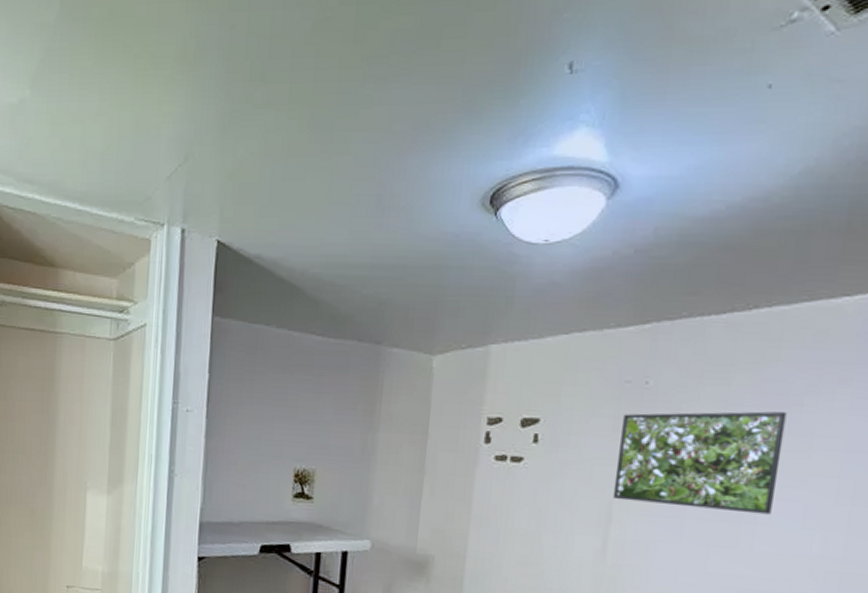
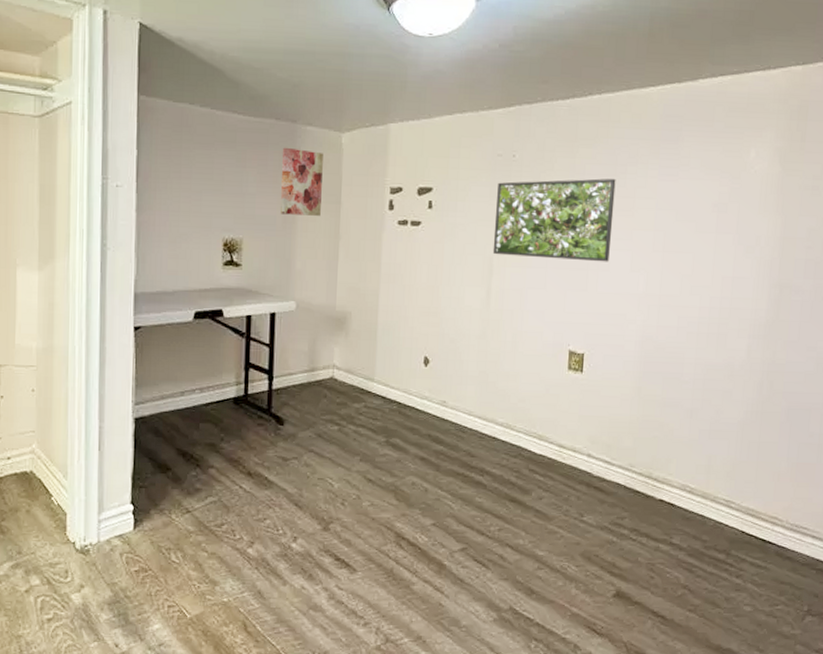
wall art: none [358,371,410,448] -> present [281,147,323,216]

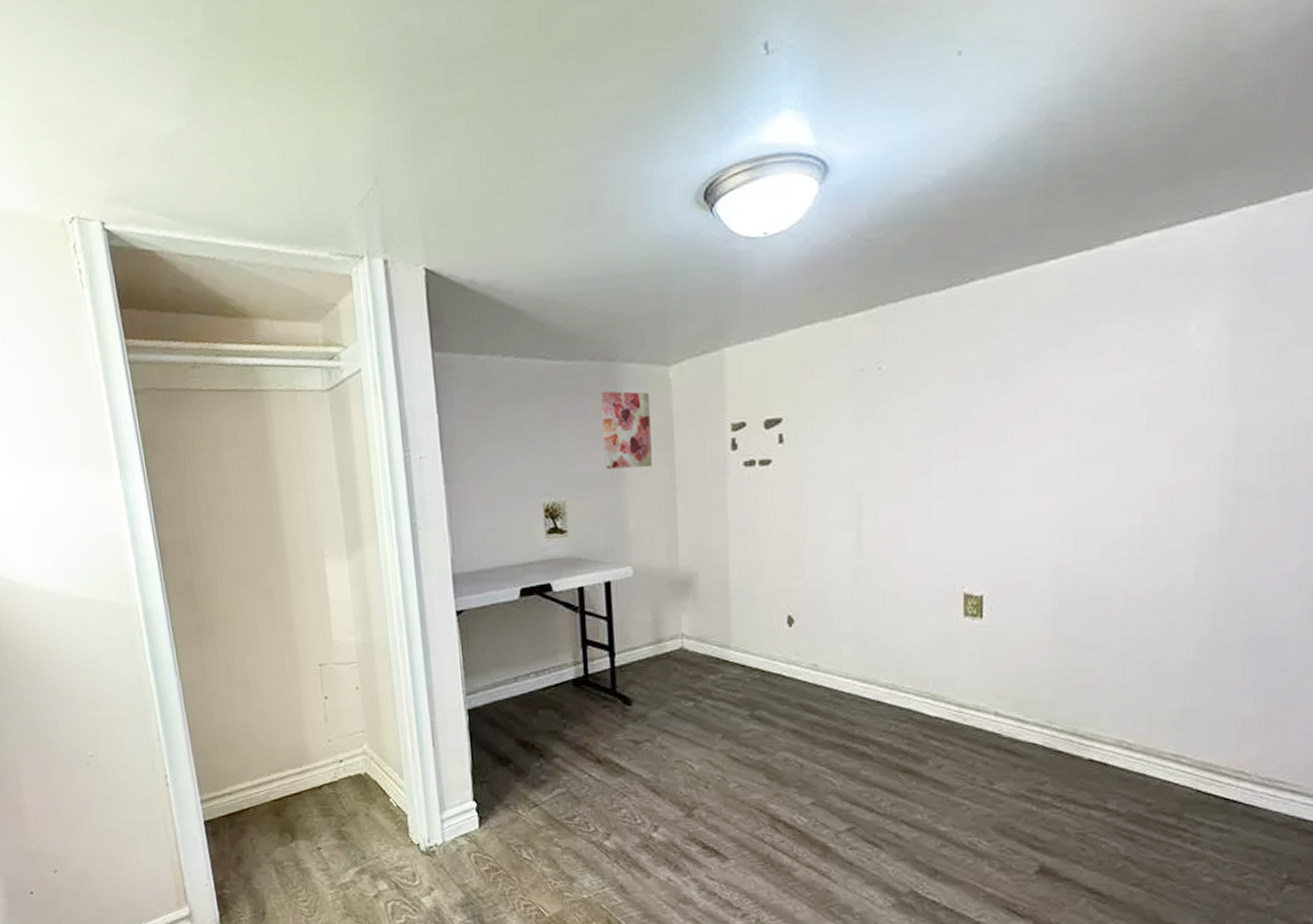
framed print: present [492,178,616,262] -> none [861,381,1012,489]

